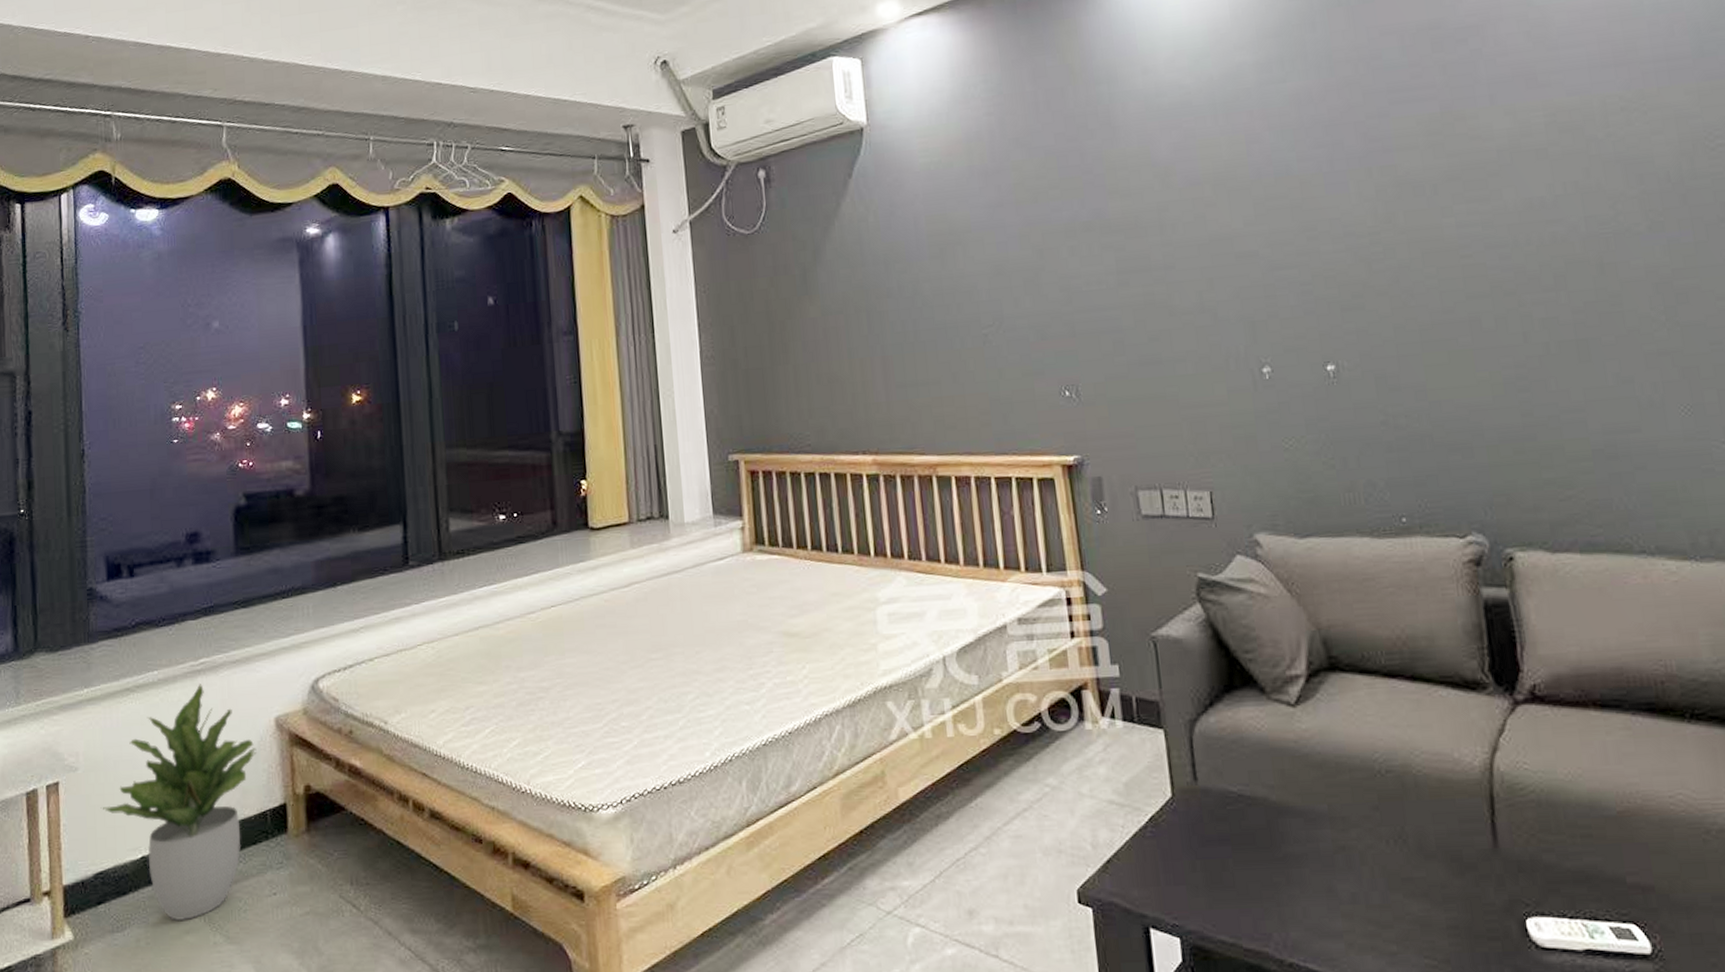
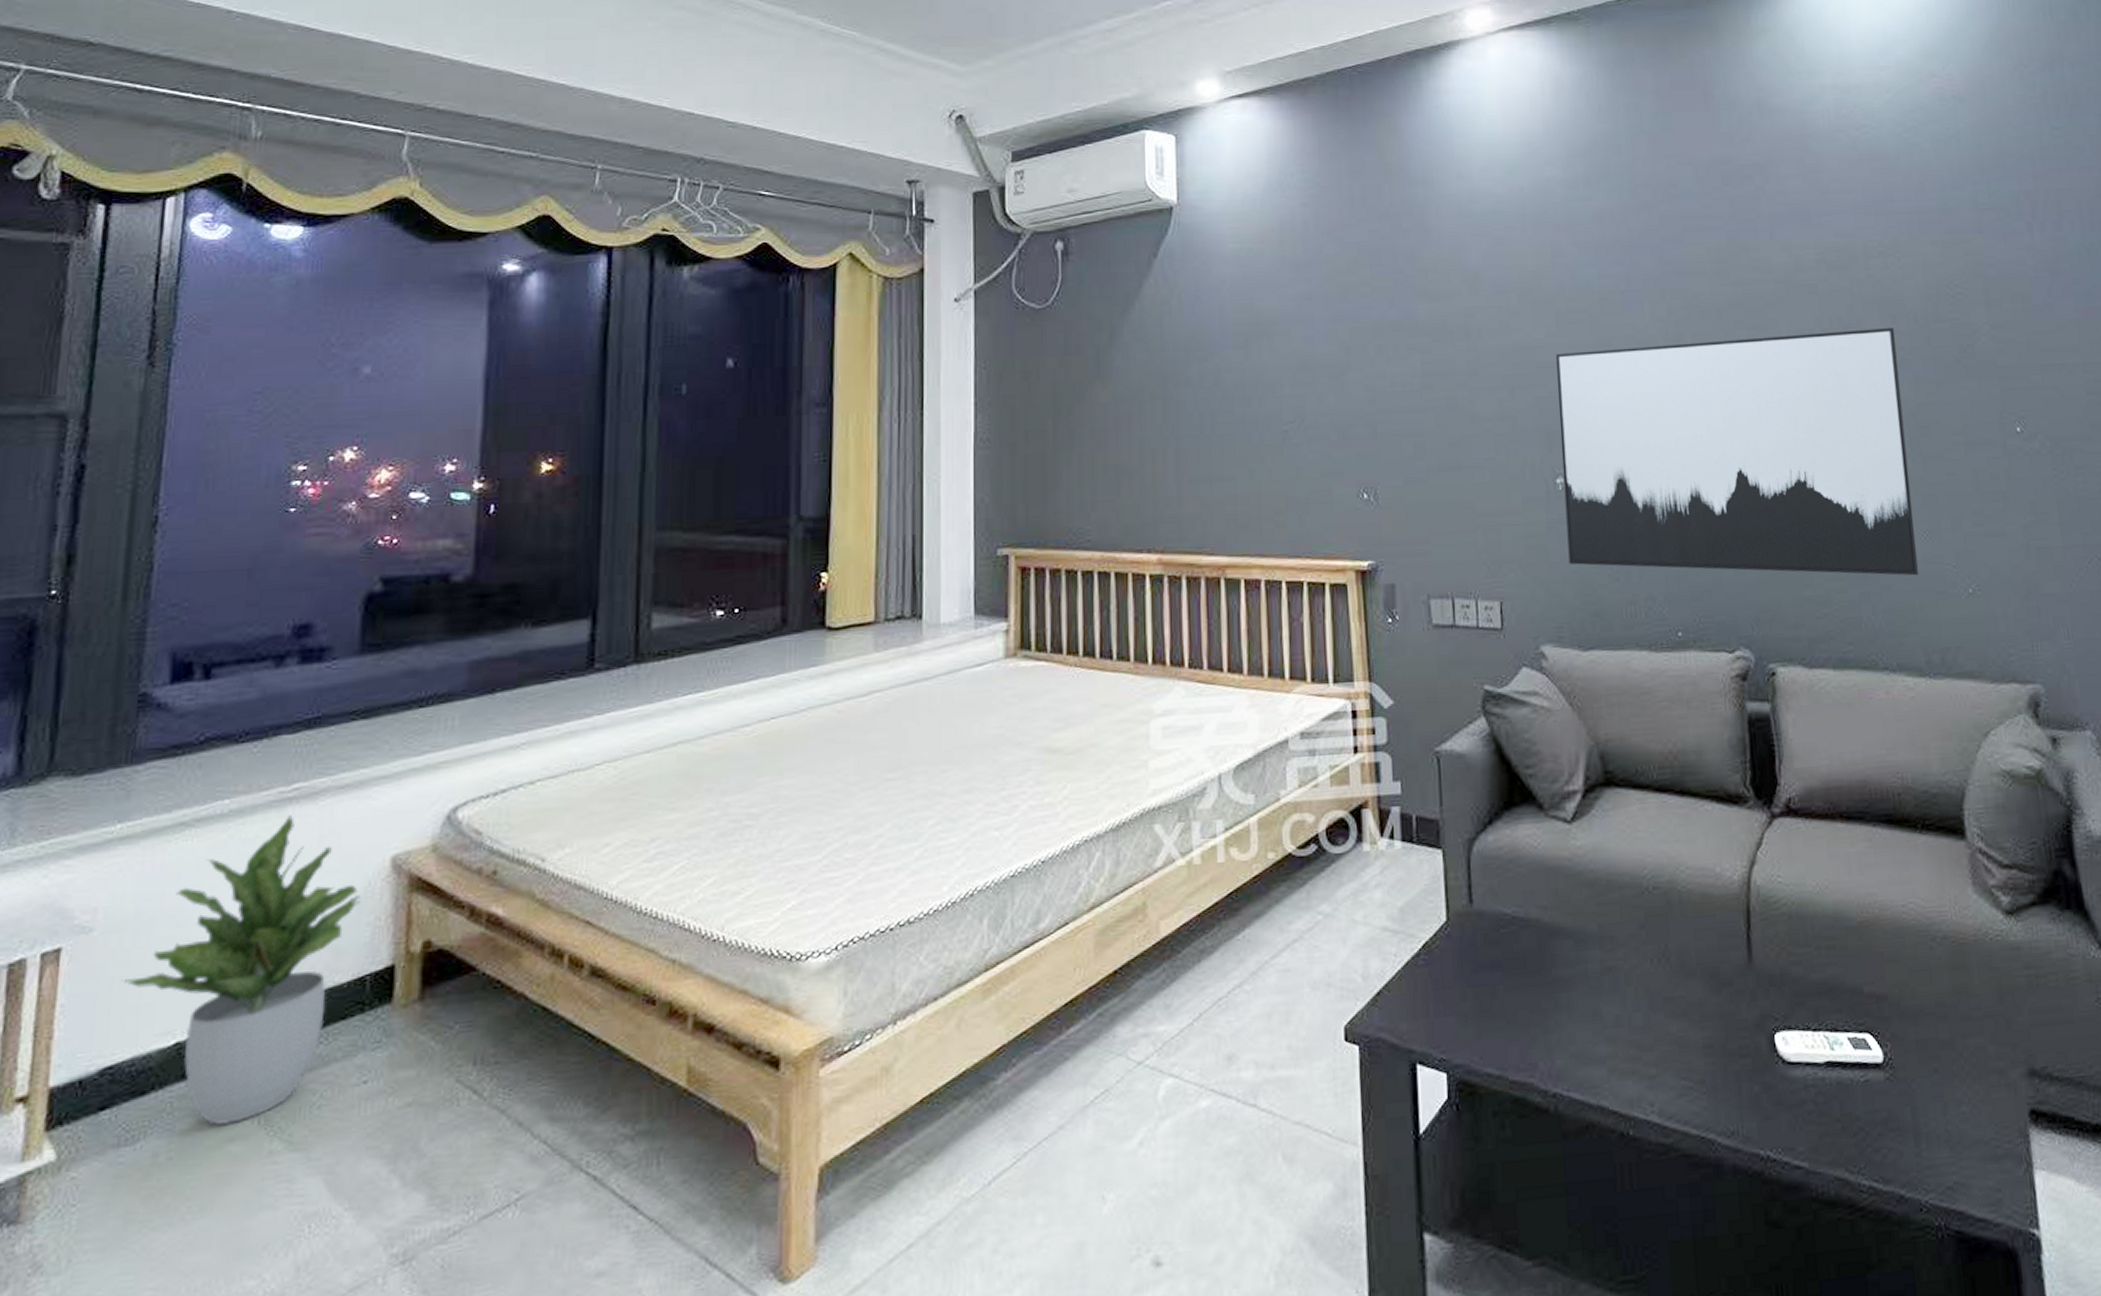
wall art: none [1256,189,1680,454] -> present [1555,328,1919,576]

